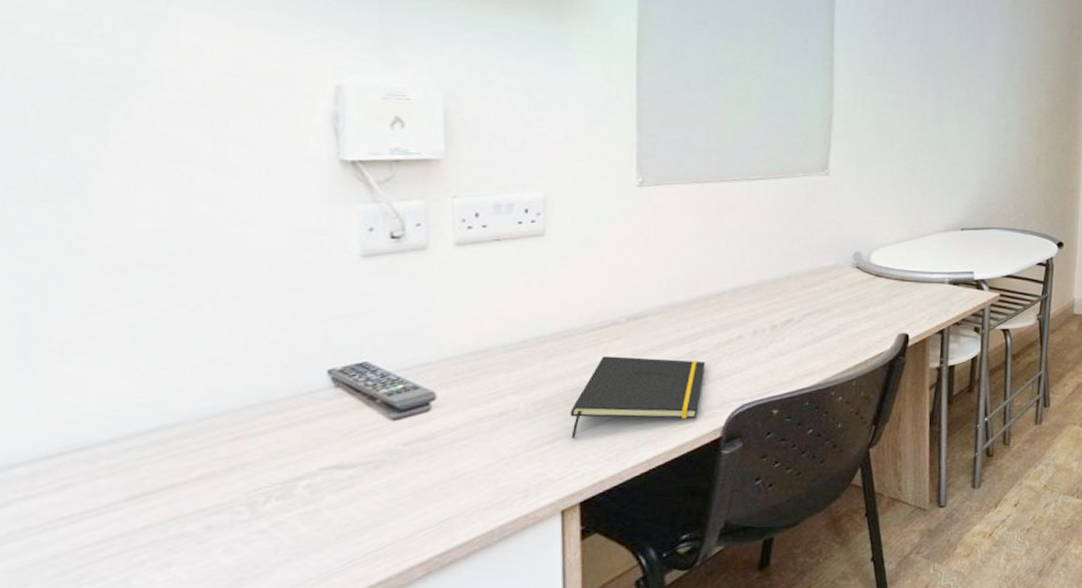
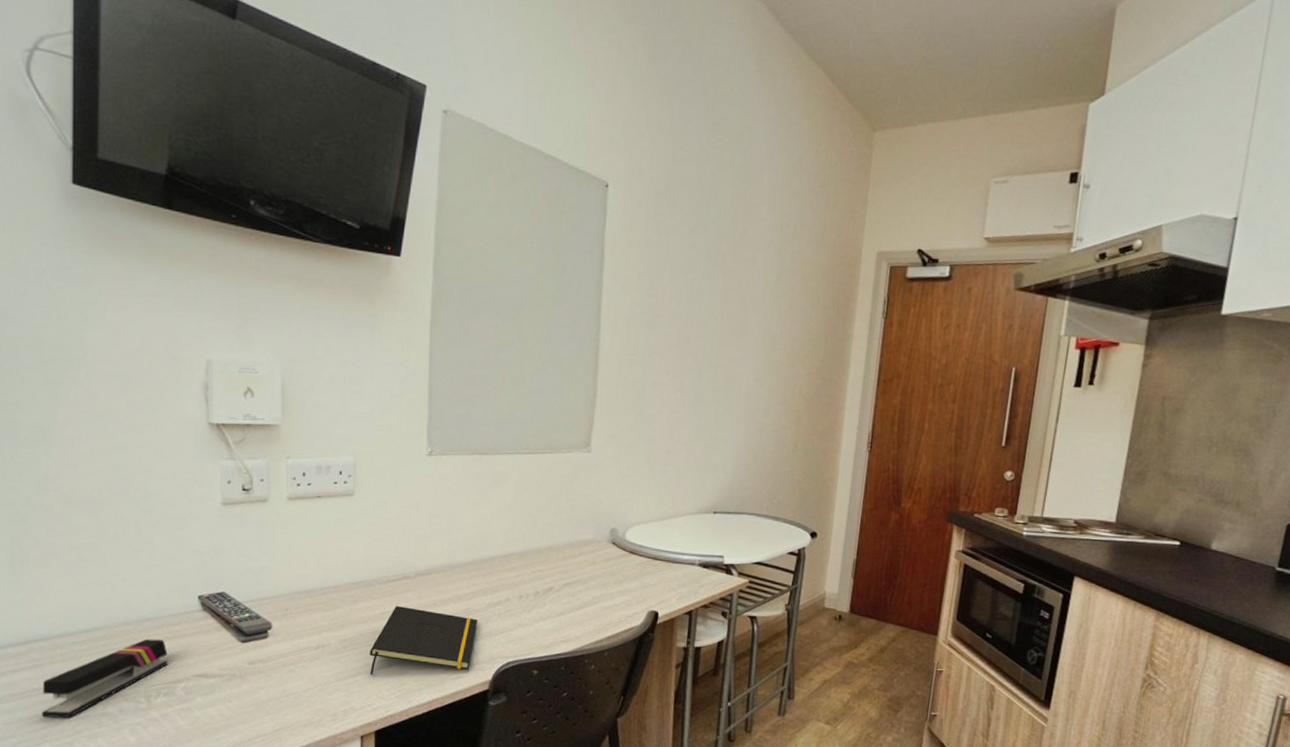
stapler: none [75,430,284,553] -> present [41,639,169,718]

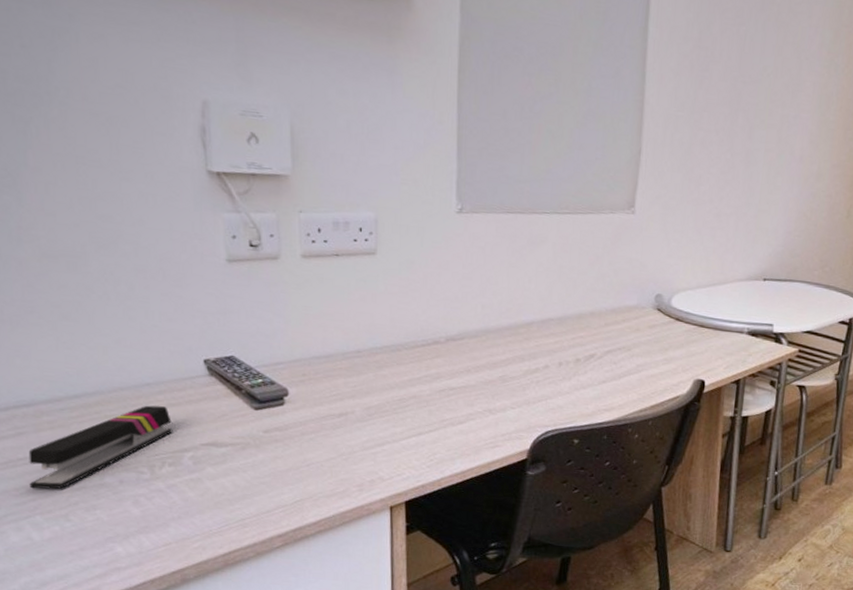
notepad: present [369,606,477,675] -> none [398,372,514,444]

